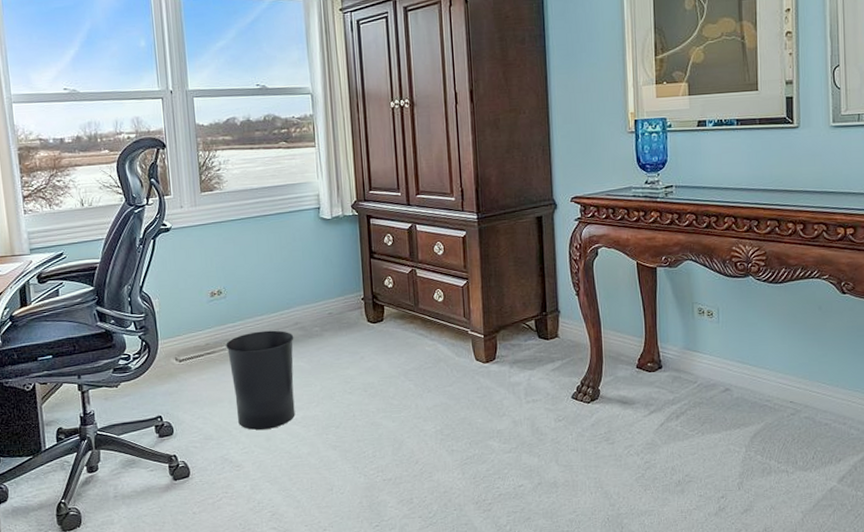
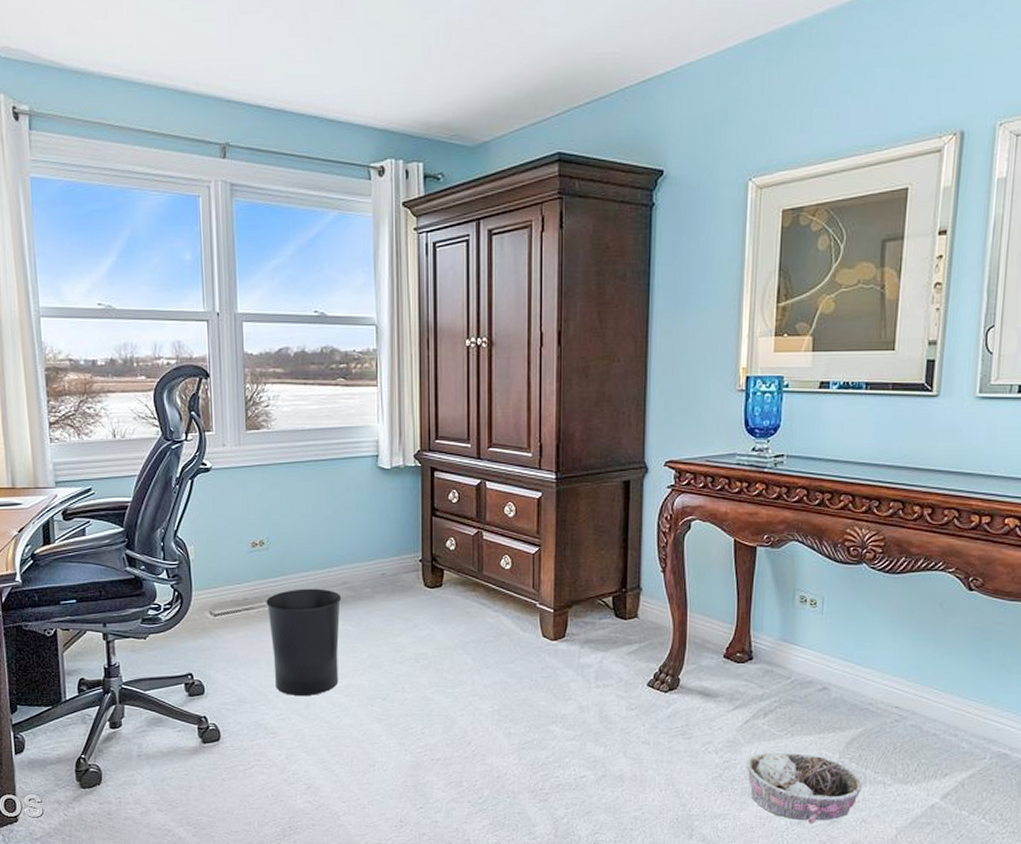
decorative basket: none [665,450,768,514] -> present [747,752,862,823]

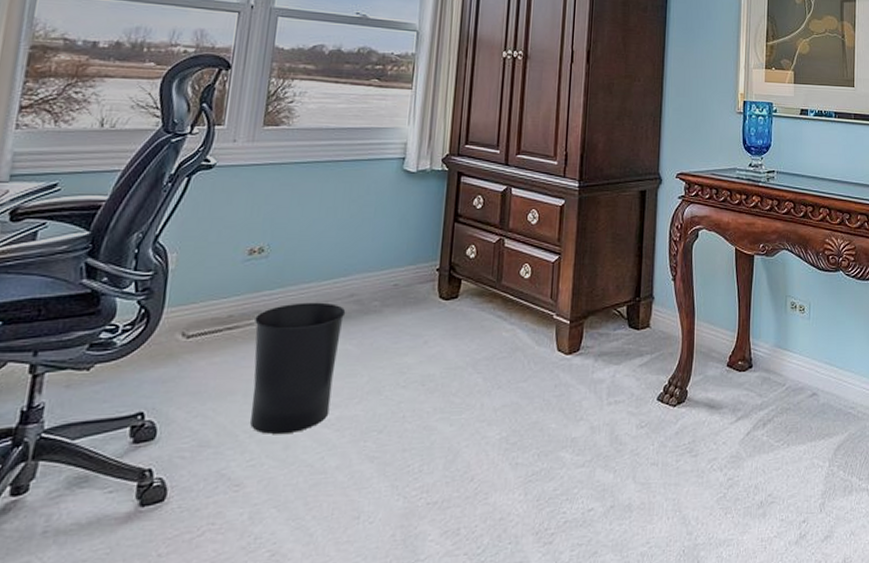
decorative basket: present [747,752,862,823] -> none [749,464,849,542]

